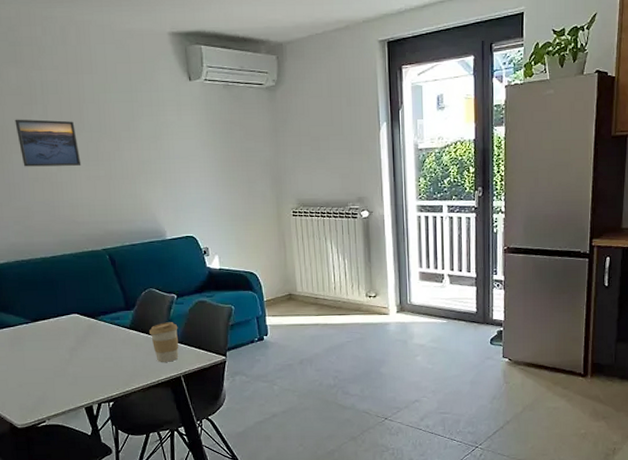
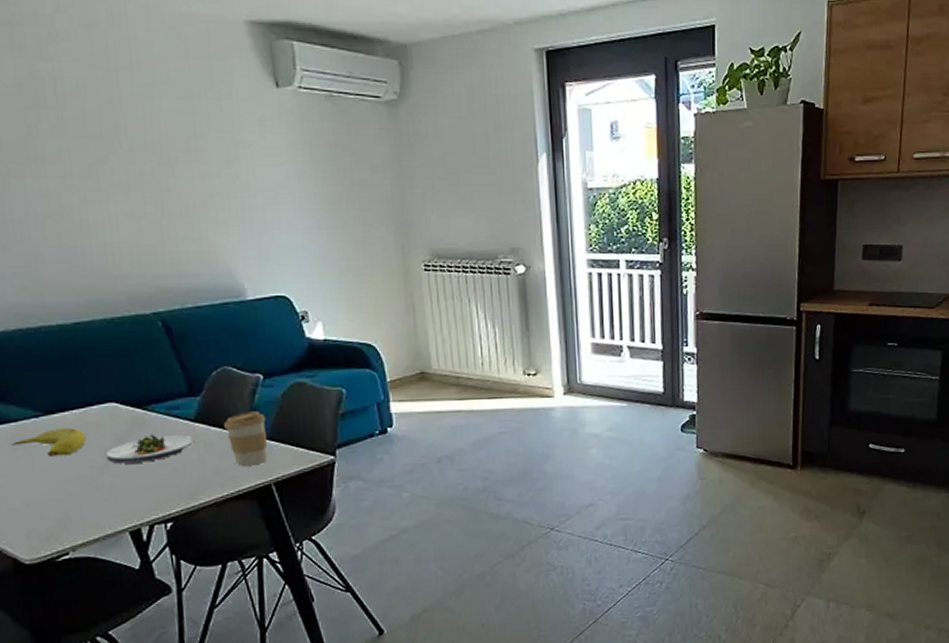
fruit: none [10,332,58,352] -> present [11,428,87,457]
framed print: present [15,119,82,167] -> none [12,128,118,197]
salad plate: none [71,337,128,359] -> present [106,434,193,465]

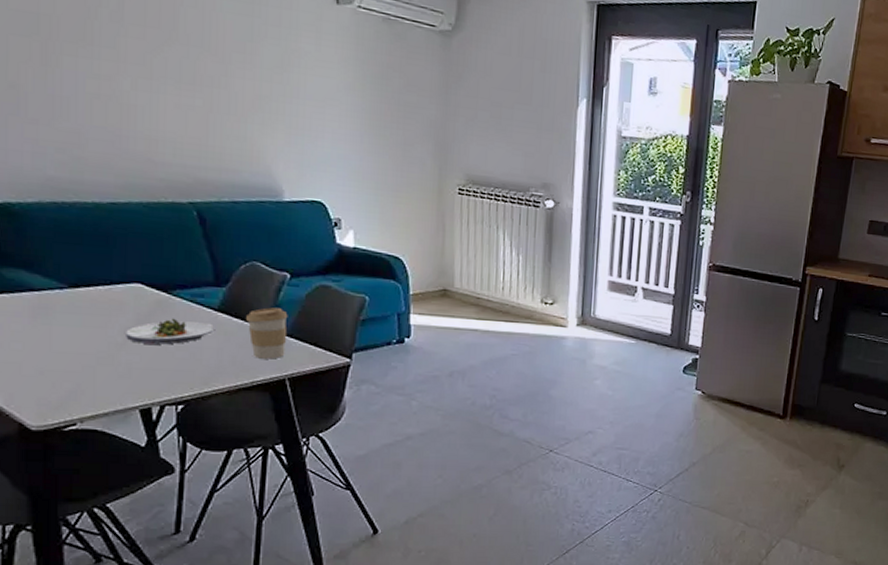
fruit: present [11,428,87,457] -> none [32,302,108,330]

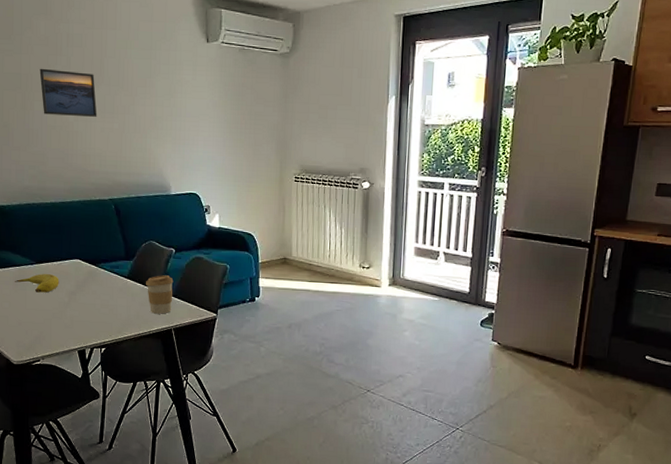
fruit: none [32,302,108,330] -> present [15,274,59,293]
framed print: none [71,9,169,87] -> present [39,68,97,117]
salad plate: present [126,318,214,345] -> none [70,284,125,304]

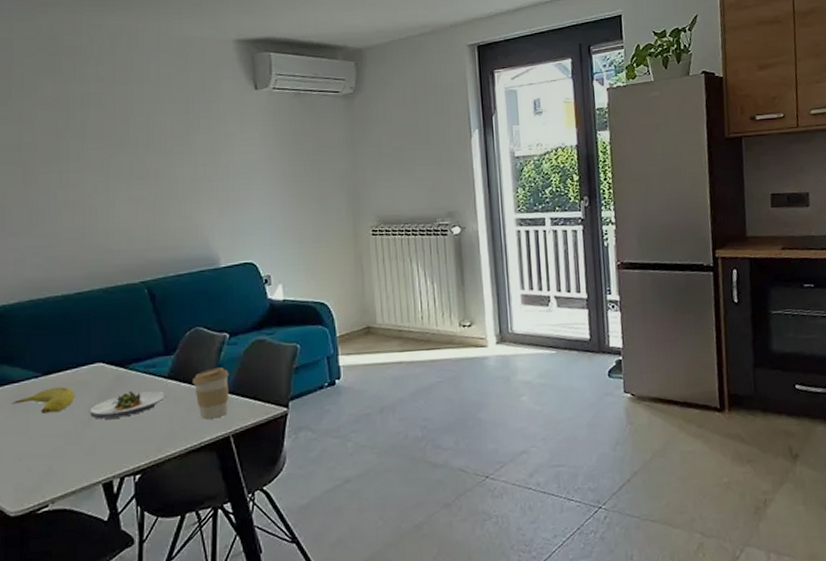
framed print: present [39,68,97,117] -> none [46,135,122,189]
salad plate: none [70,284,125,304] -> present [90,390,165,420]

